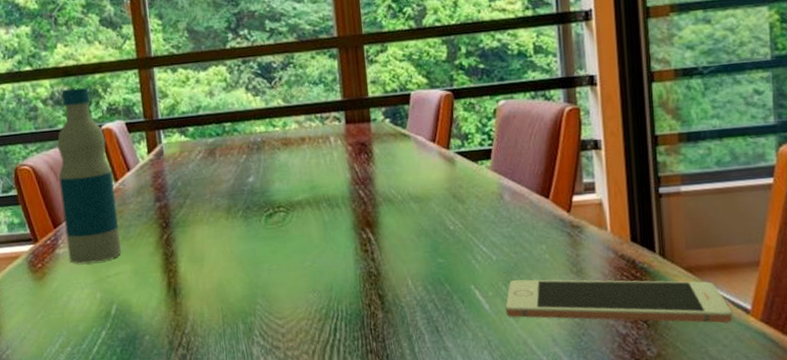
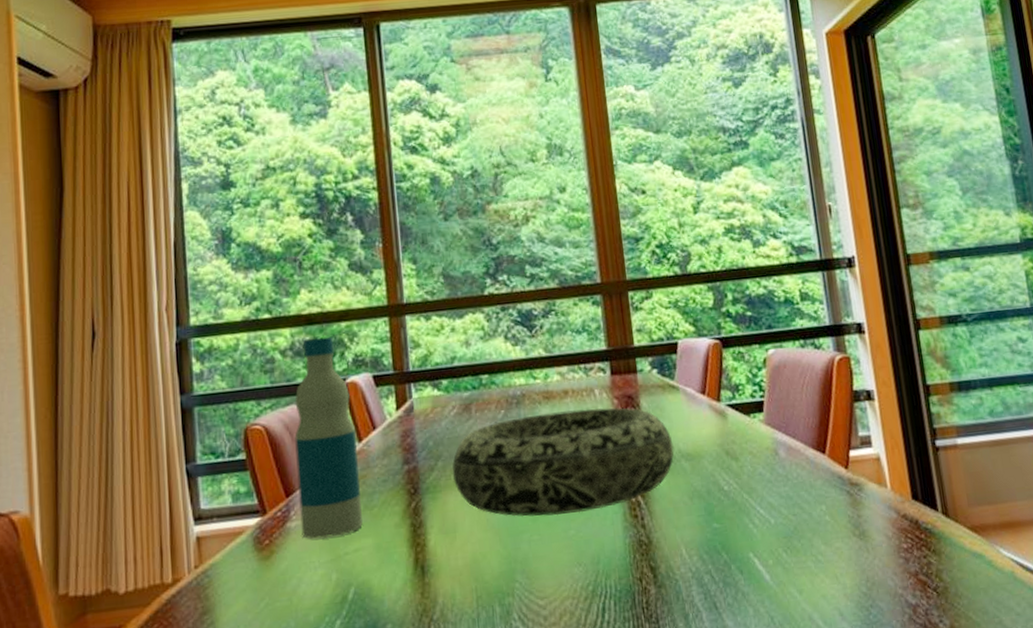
decorative bowl: none [199,153,404,249] -> present [452,407,675,517]
cell phone: present [505,279,733,324] -> none [787,542,1024,589]

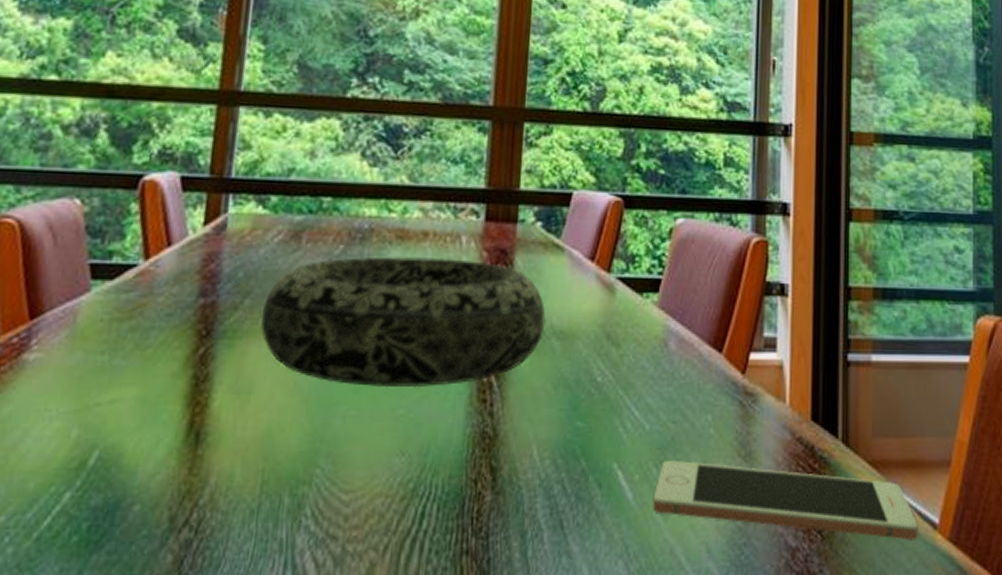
bottle: present [295,336,363,539] -> none [41,115,145,380]
cell phone: none [787,542,1024,589] -> present [653,461,919,541]

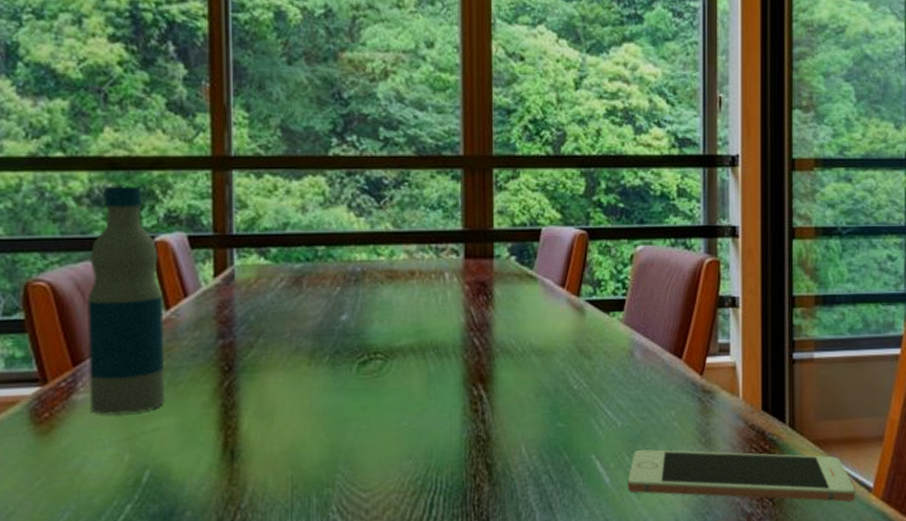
bottle: none [41,115,145,380] -> present [87,186,164,415]
decorative bowl: present [260,256,546,388] -> none [274,292,525,405]

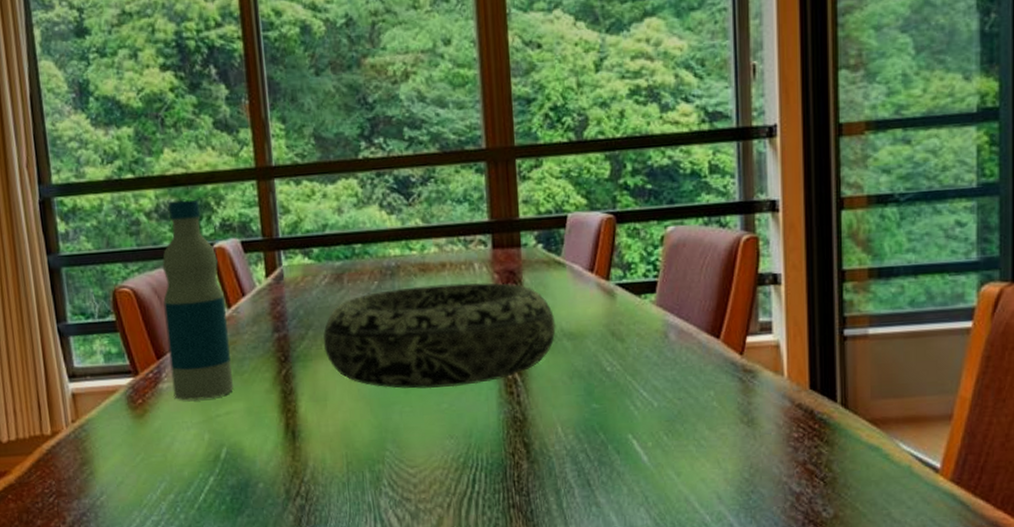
decorative bowl: none [274,292,525,405] -> present [323,282,556,389]
cell phone: present [627,449,856,502] -> none [666,429,920,483]

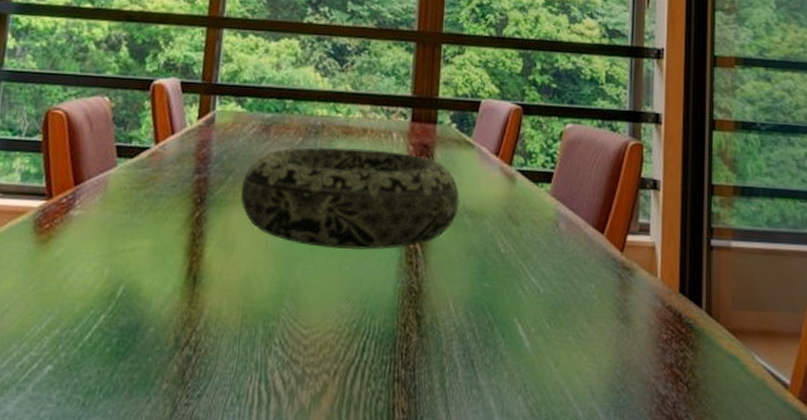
bottle: present [162,199,233,401] -> none [83,34,155,232]

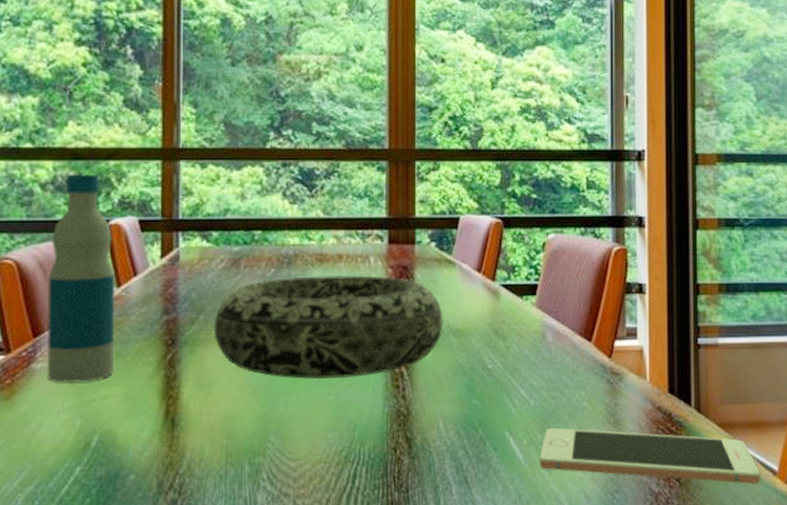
bottle: none [83,34,155,232] -> present [47,174,114,383]
cell phone: none [546,319,772,397] -> present [539,428,761,485]

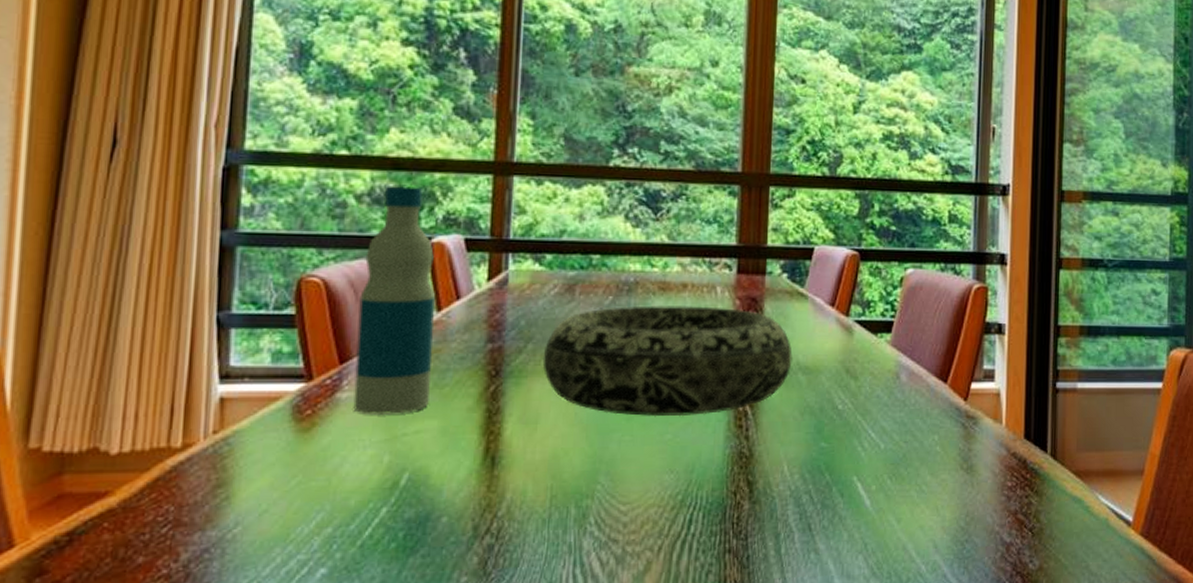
cell phone: present [539,428,761,485] -> none [887,474,1115,536]

